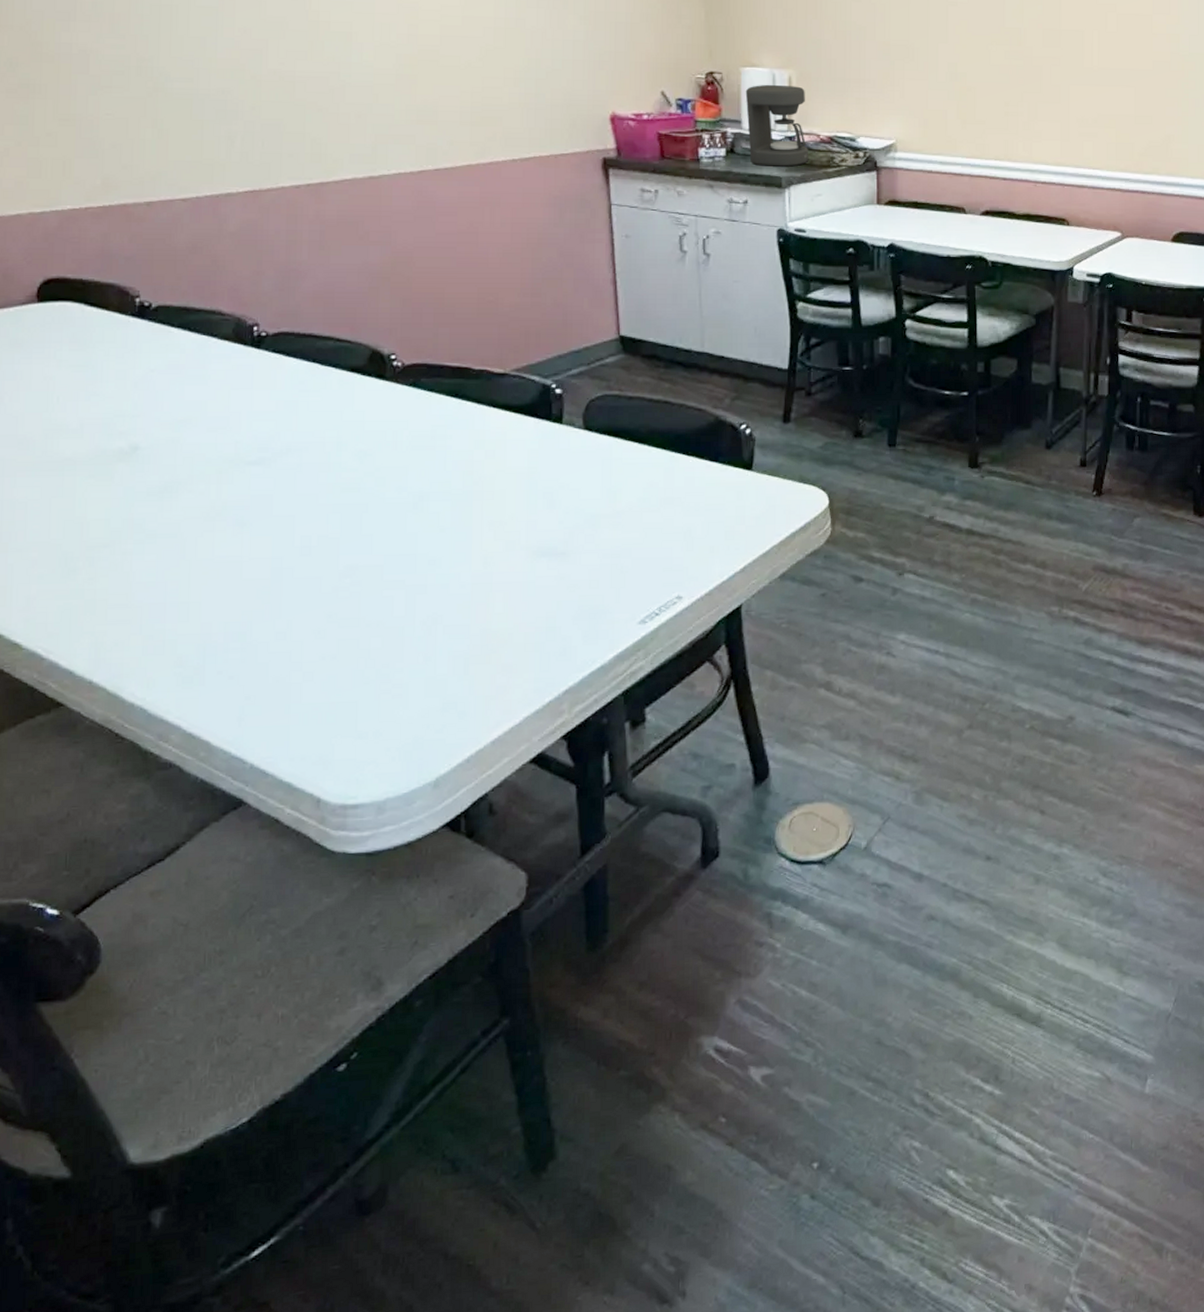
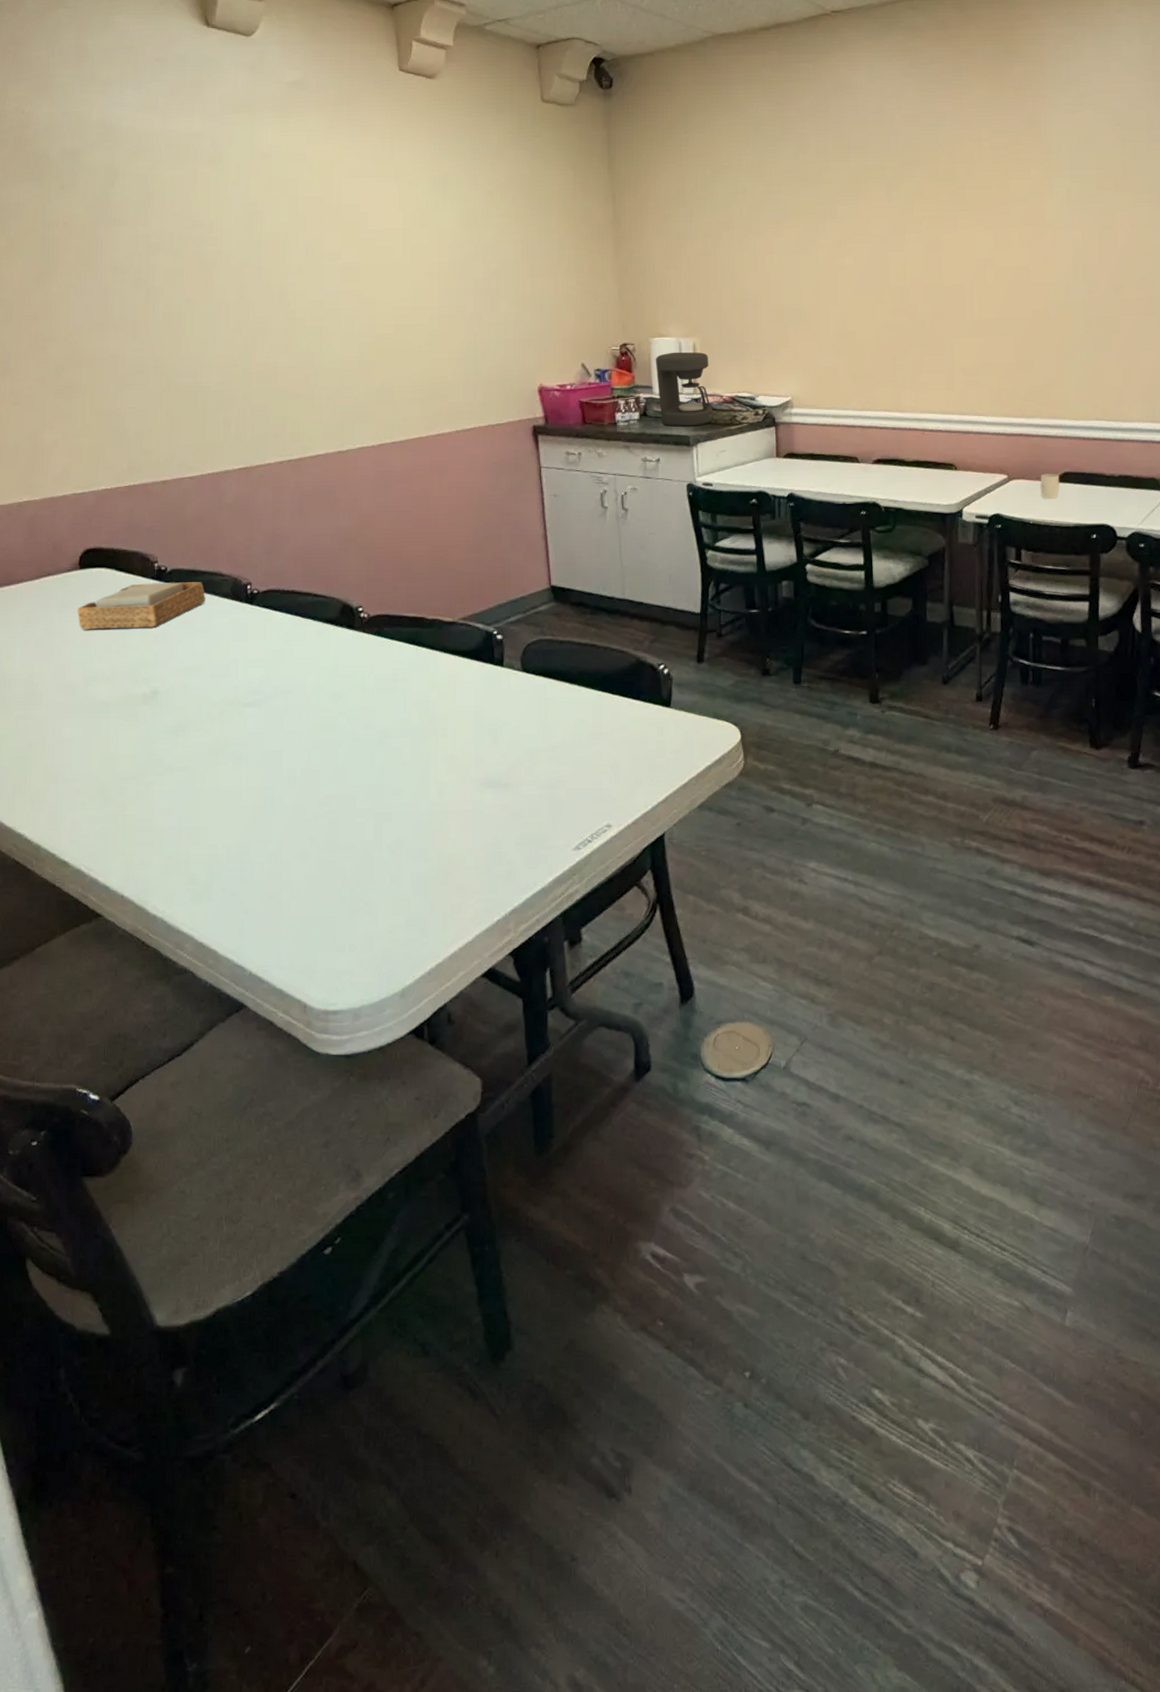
napkin holder: none [34,321,200,374] -> present [77,582,205,630]
mug: none [1154,232,1175,259] -> present [1040,473,1060,499]

